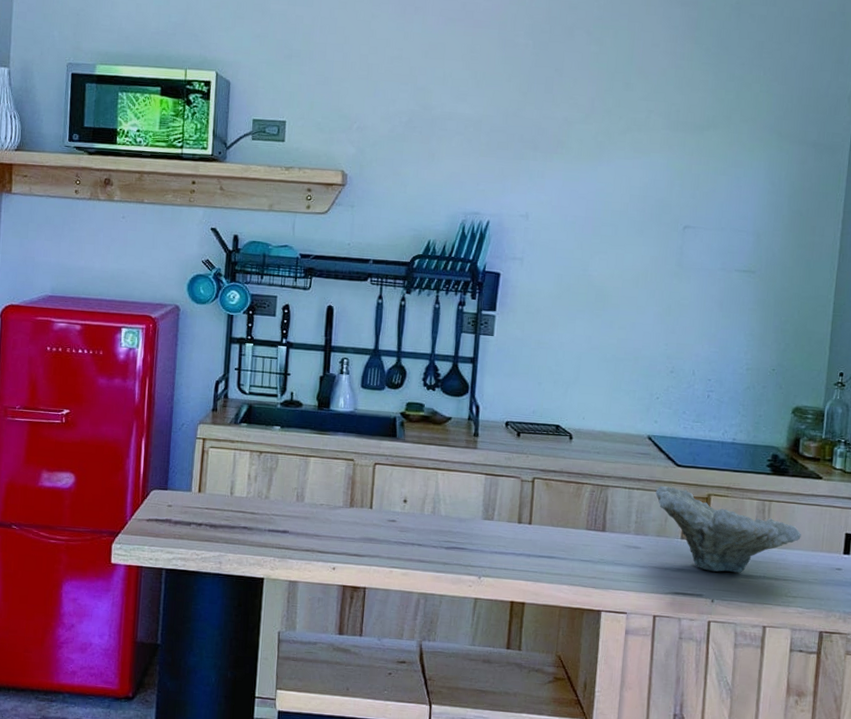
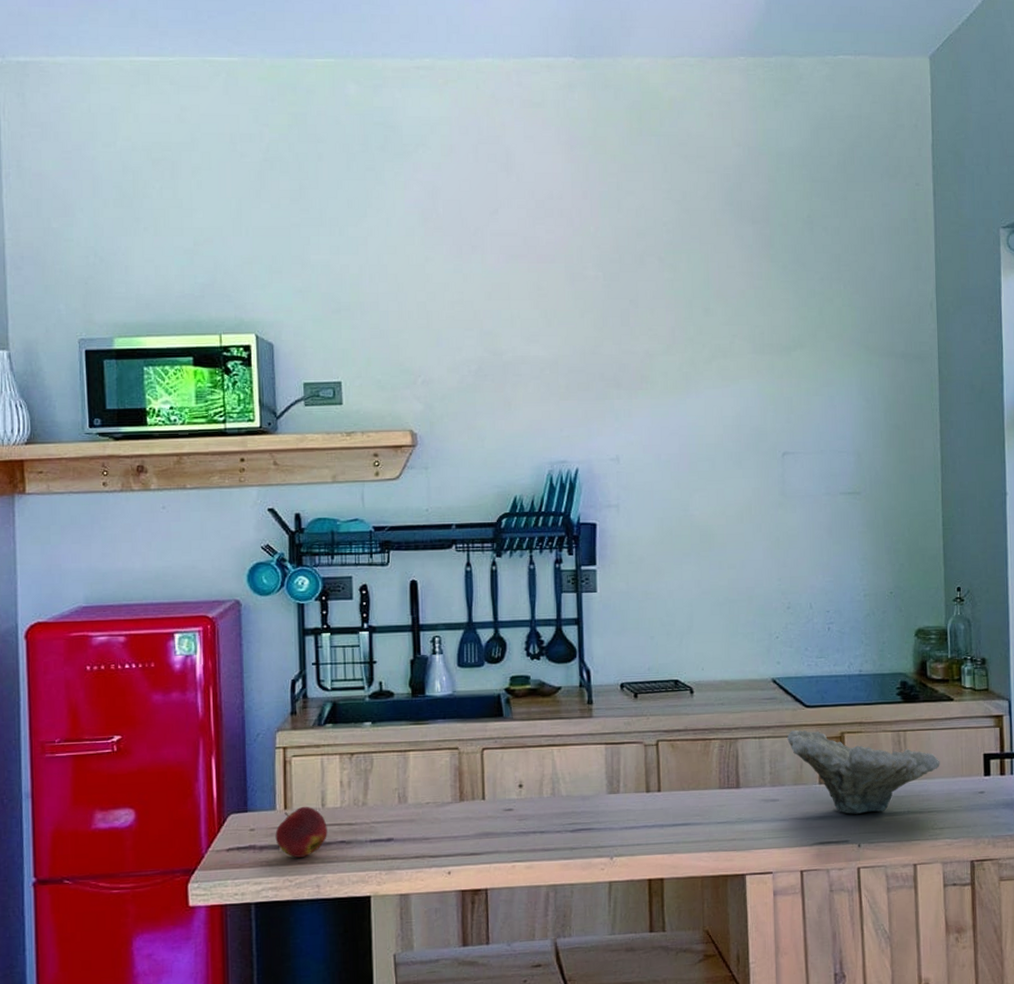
apple: none [188,492,233,536] -> present [275,806,327,858]

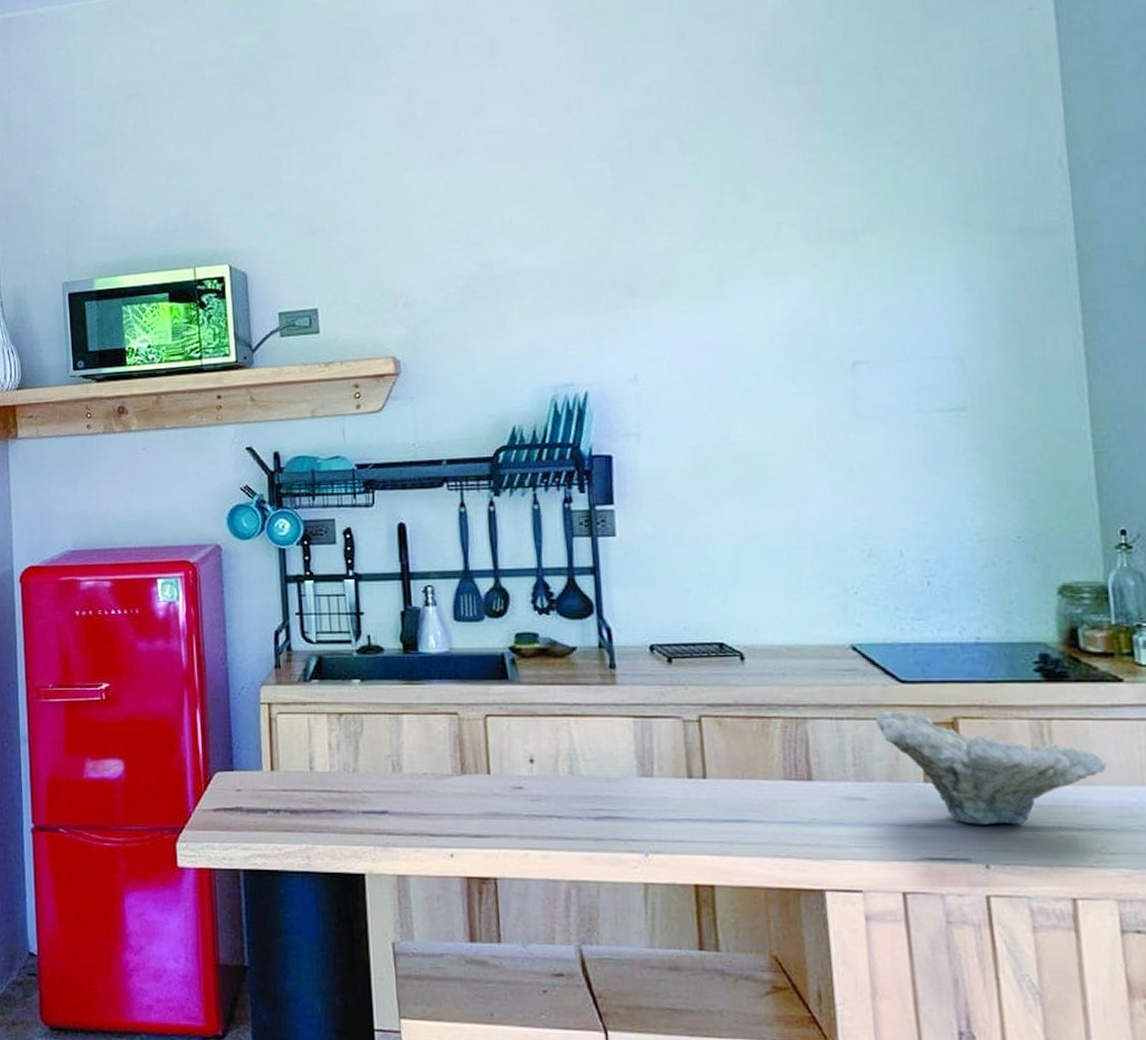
apple: present [275,806,327,858] -> none [262,768,317,824]

